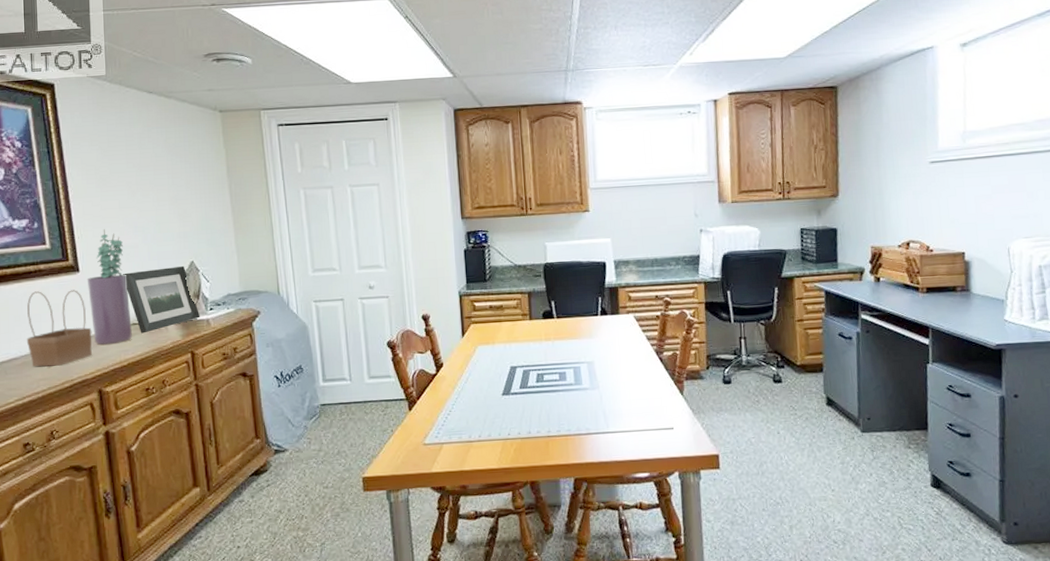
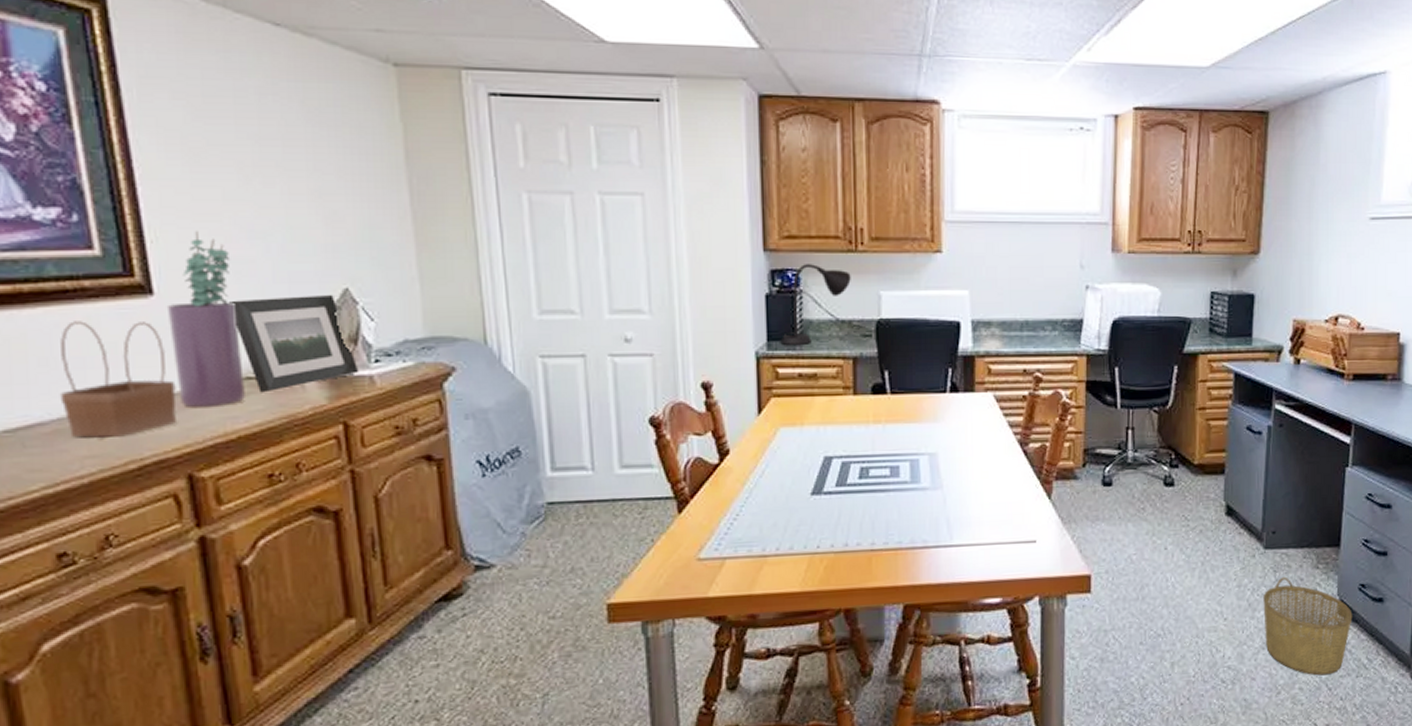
desk lamp: none [475,226,524,286] -> present [780,264,851,346]
basket: none [864,455,944,539] -> present [1263,576,1353,676]

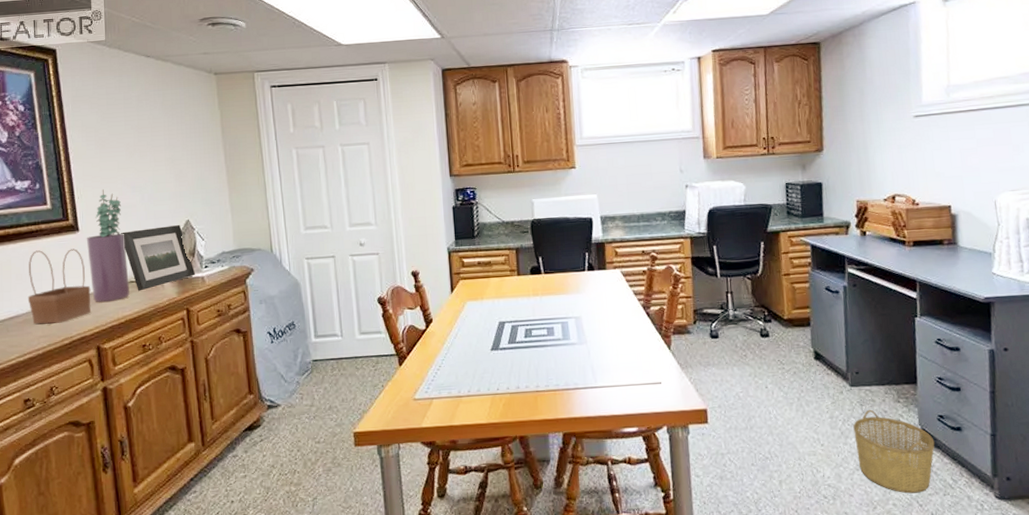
desk lamp: present [780,264,851,346] -> none [464,183,511,243]

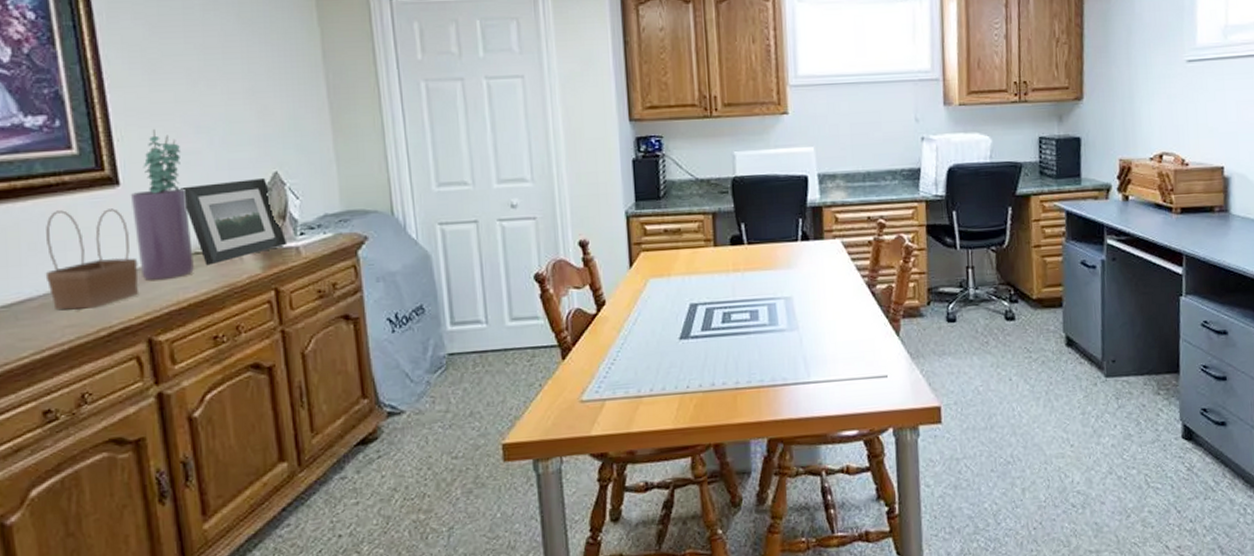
basket: present [853,409,935,494] -> none [1107,403,1197,499]

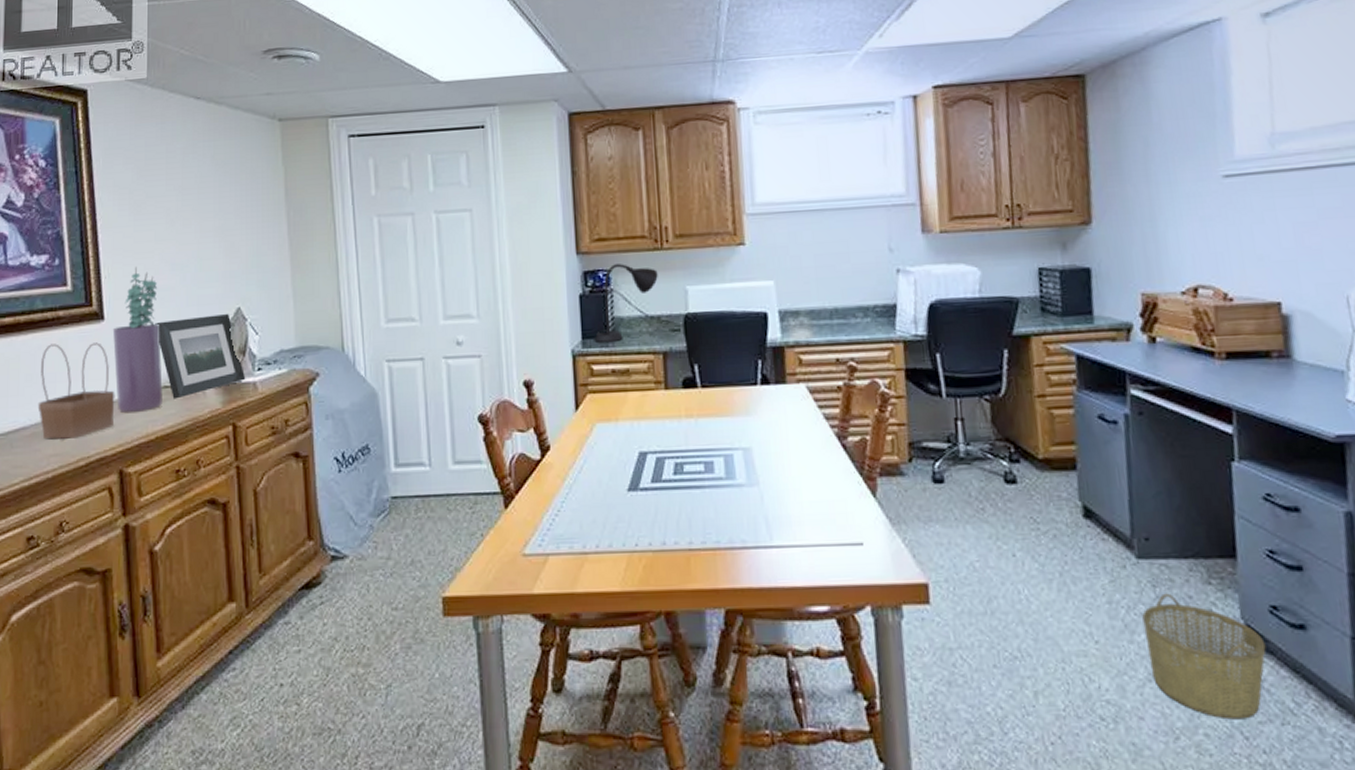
desk lamp: none [647,130,708,205] -> present [594,264,658,344]
basket: none [1107,403,1197,499] -> present [1142,593,1266,720]

